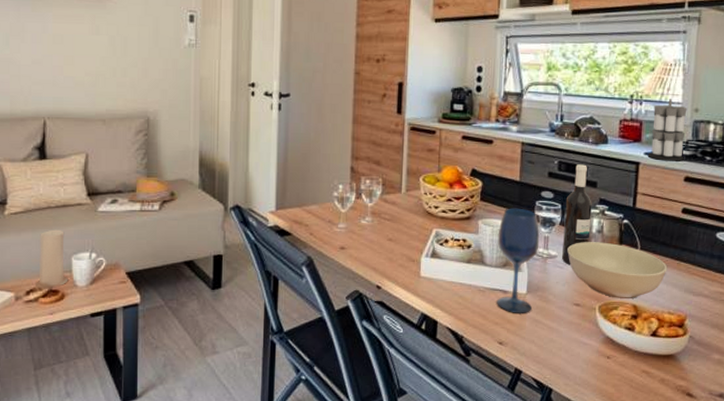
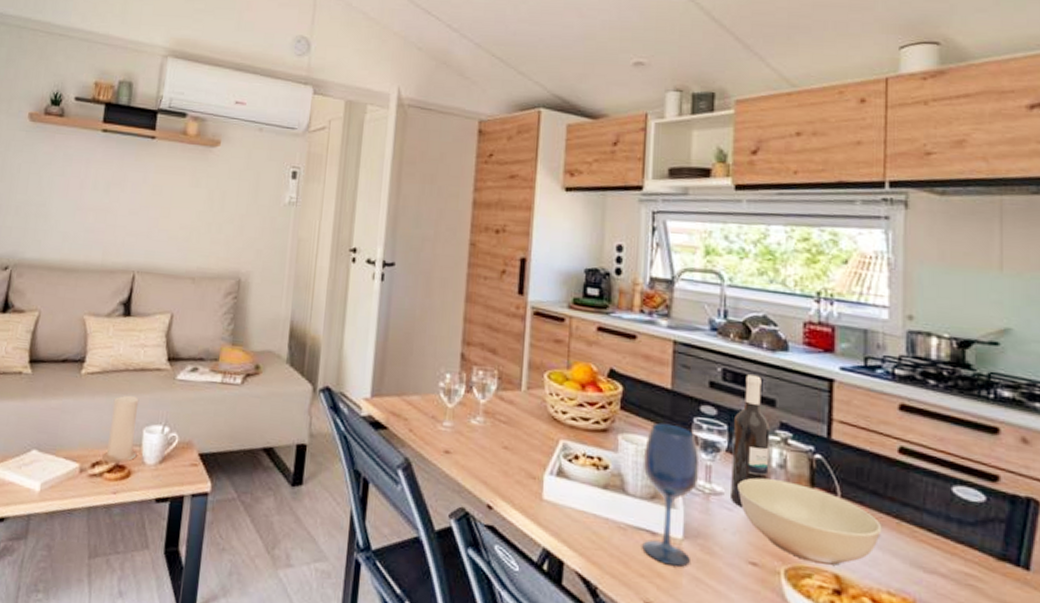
spice rack: present [647,99,687,161] -> none [844,300,898,384]

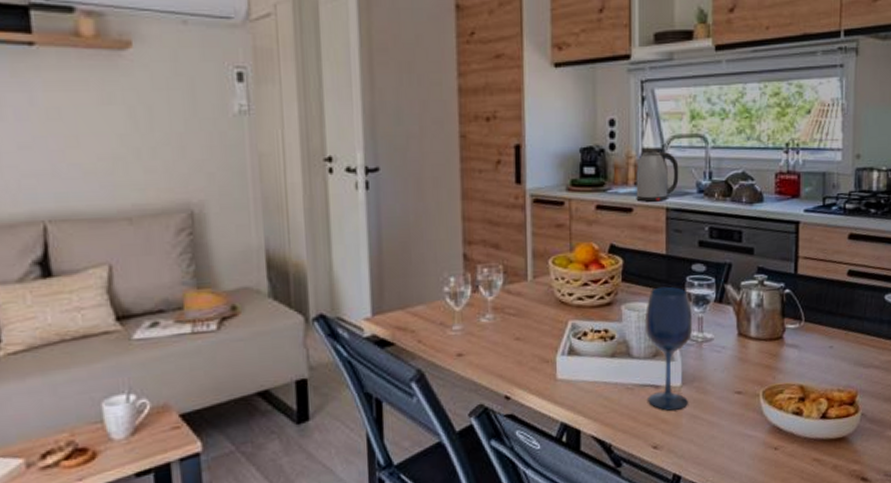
candle: present [101,395,139,464] -> none [52,368,100,450]
kettle: none [641,280,690,333] -> present [636,151,679,202]
wine bottle: present [729,374,770,508] -> none [718,228,749,348]
bowl: present [737,477,882,566] -> none [725,317,835,380]

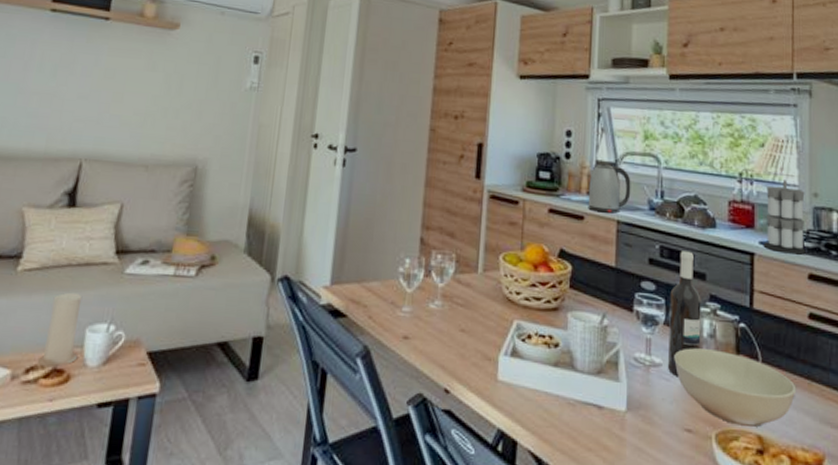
candle: none [52,368,100,450] -> present [36,292,83,368]
wineglass: present [646,286,693,411] -> none [590,299,641,438]
wine bottle: none [718,228,749,348] -> present [667,251,701,378]
bowl: none [725,317,835,380] -> present [674,348,797,427]
spice rack: none [807,145,848,218] -> present [763,180,807,255]

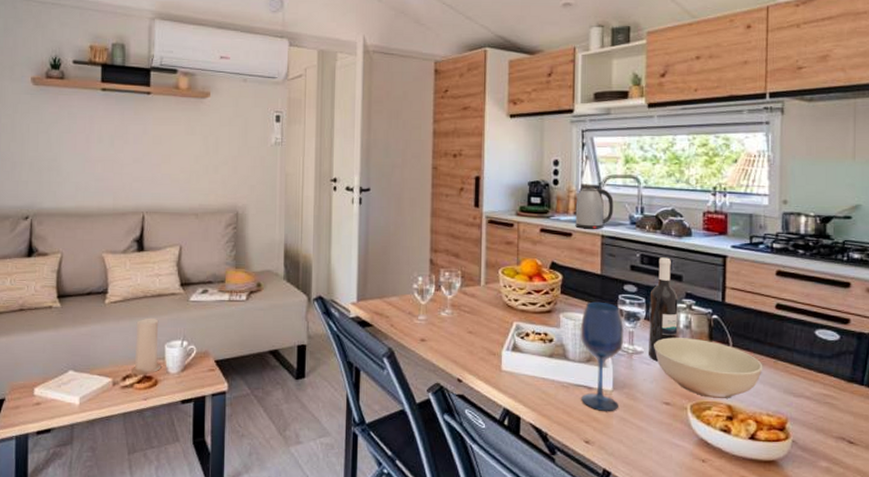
wineglass: none [590,299,641,438] -> present [581,301,624,411]
spice rack: present [763,180,807,255] -> none [735,190,776,255]

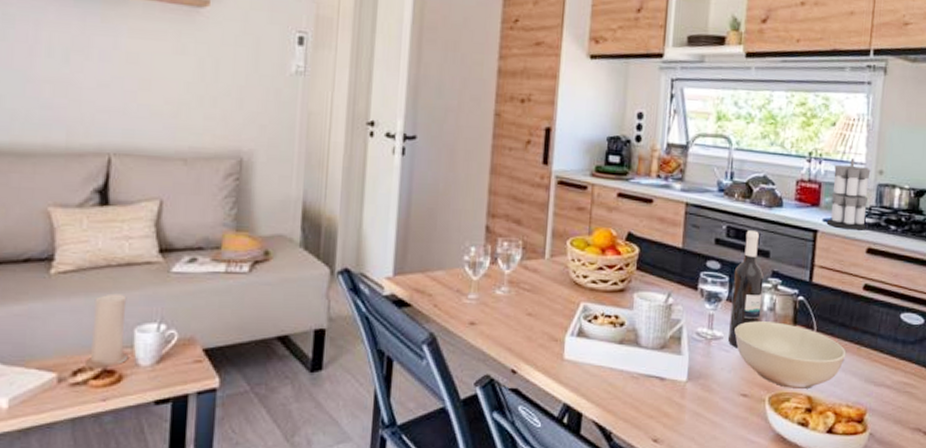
kettle: present [575,187,614,229] -> none [657,146,702,196]
wineglass: present [581,301,624,411] -> none [652,279,704,405]
spice rack: none [735,190,776,255] -> present [826,158,871,230]

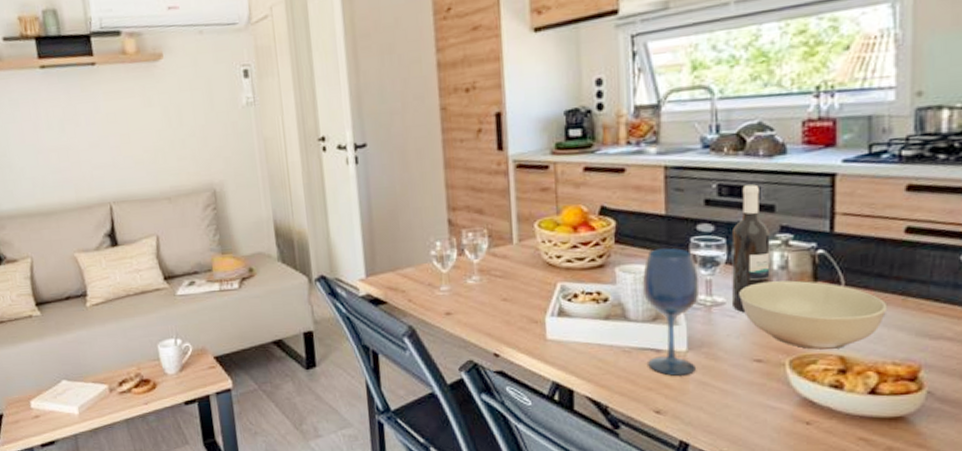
candle: present [84,293,129,369] -> none [123,317,158,380]
wineglass: none [652,279,704,405] -> present [643,247,700,376]
spice rack: present [826,158,871,230] -> none [847,83,906,168]

